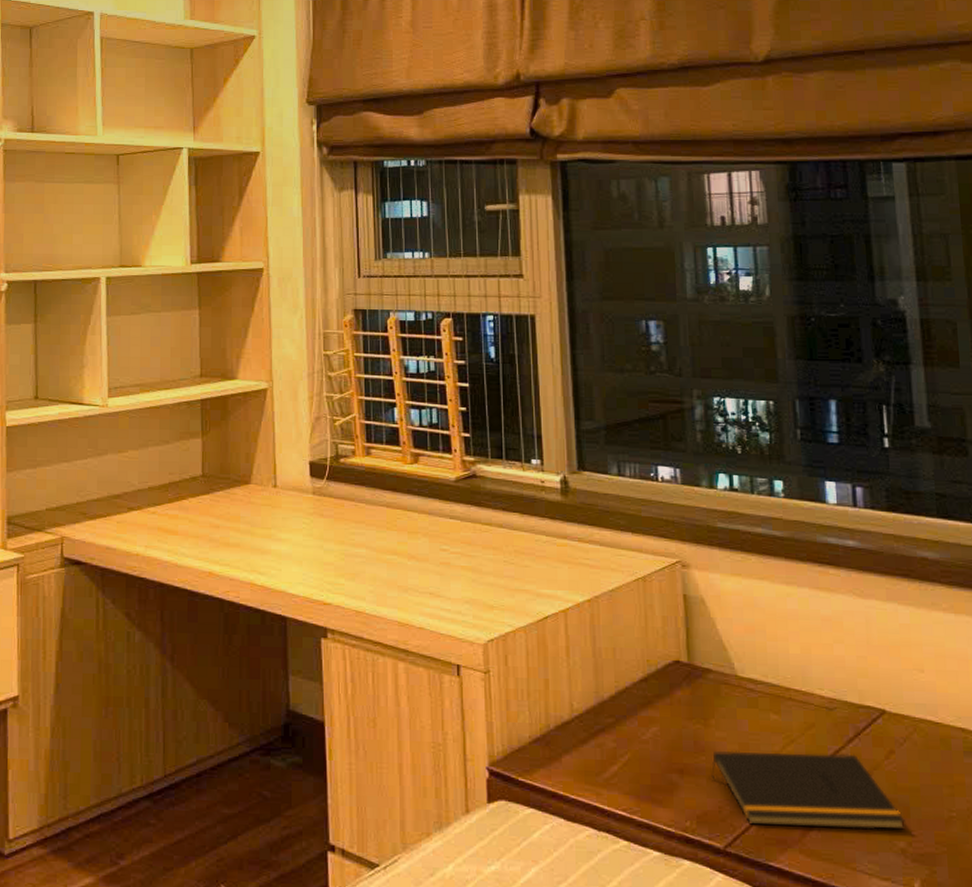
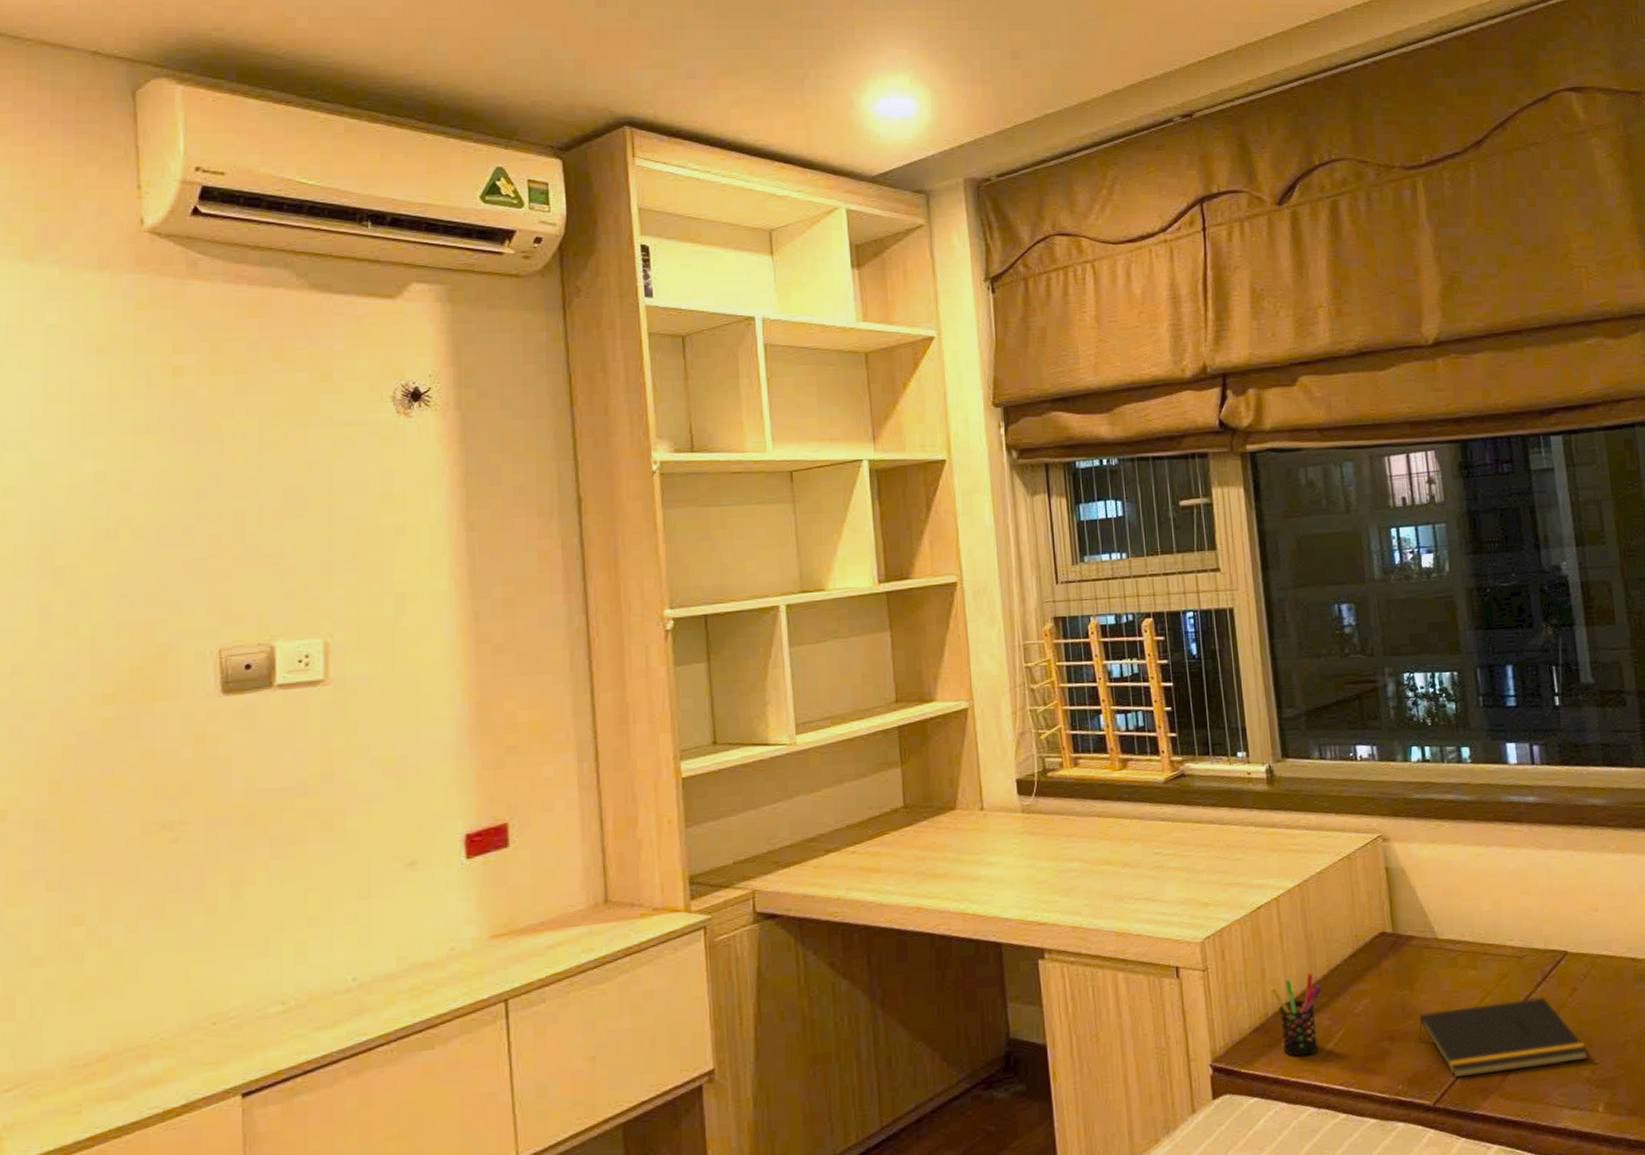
pen holder: none [554,691,609,775] -> present [1270,973,1322,1057]

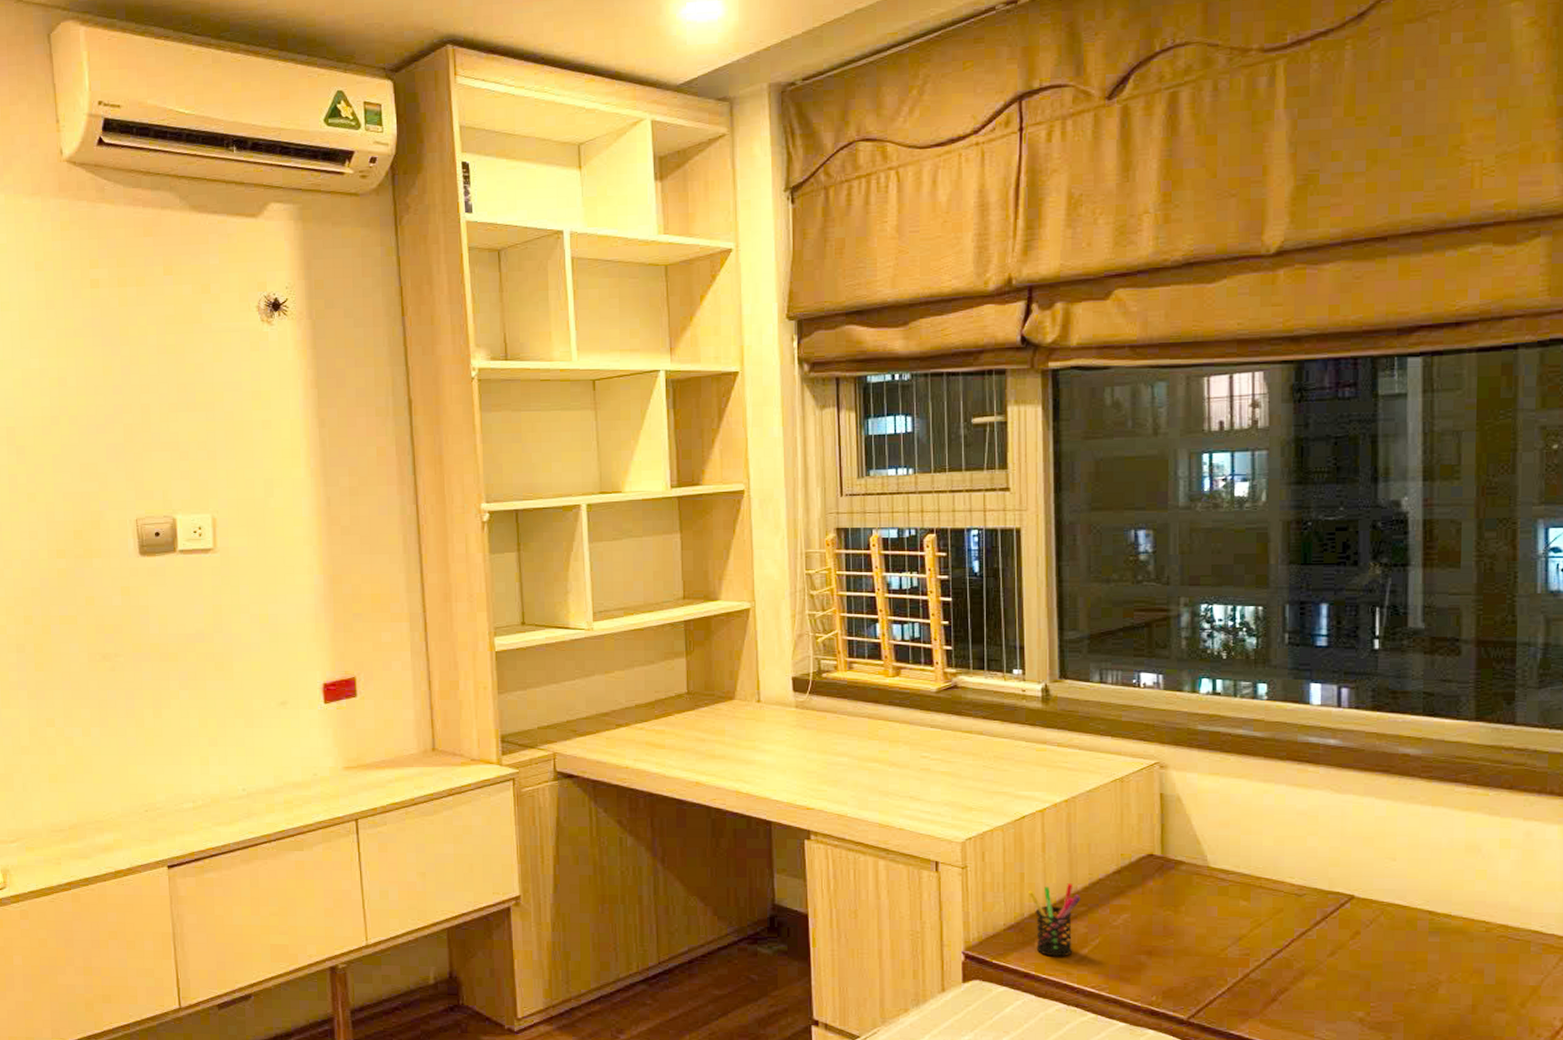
notepad: present [1419,996,1589,1078] -> none [1179,934,1365,1002]

